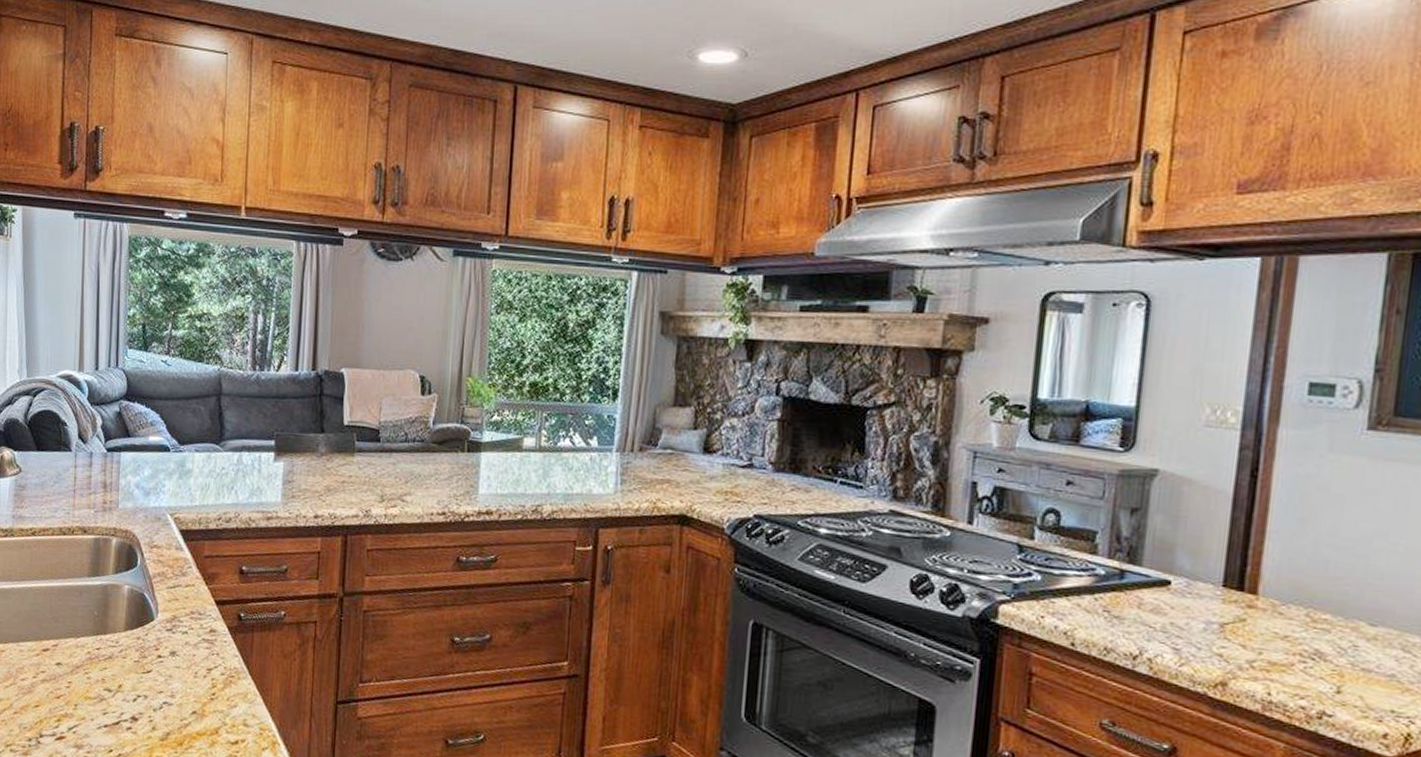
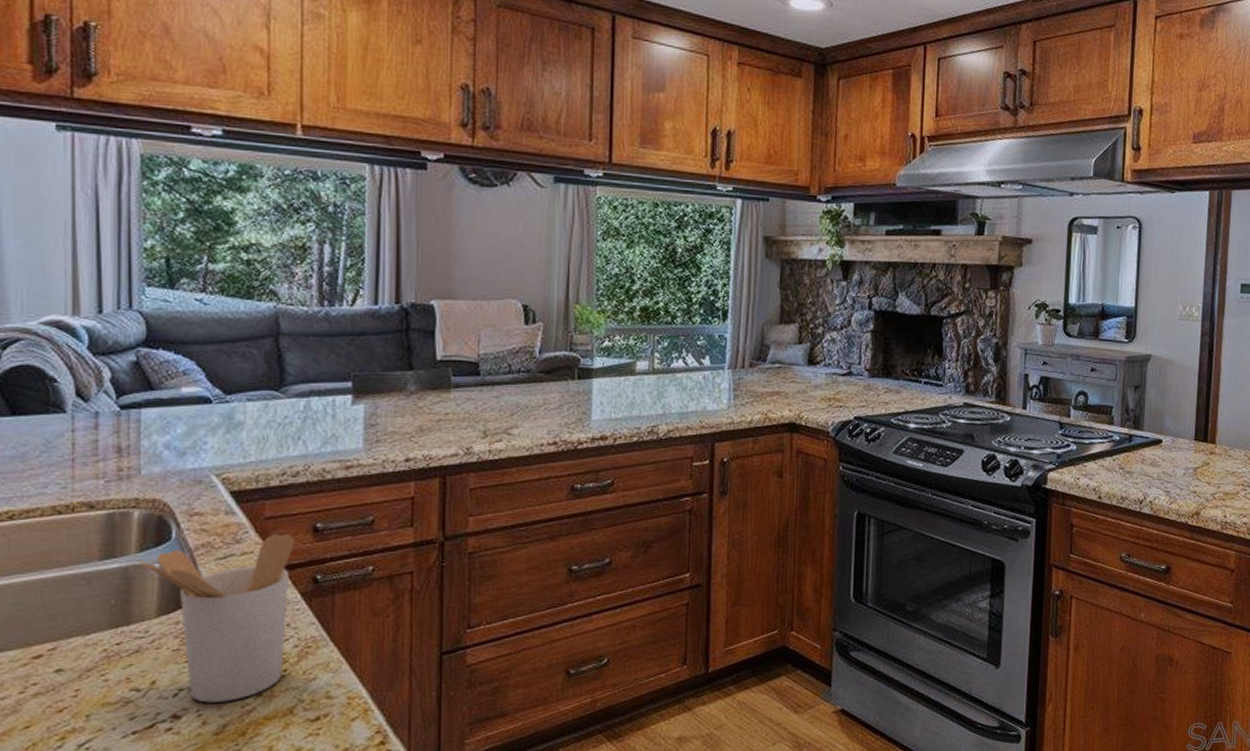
utensil holder: none [115,572,226,714] -> present [140,534,295,703]

